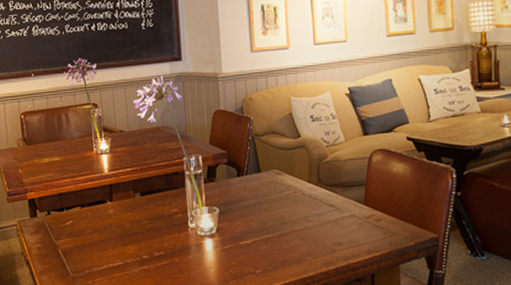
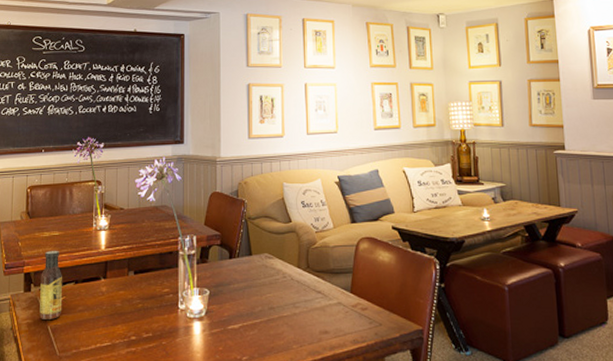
sauce bottle: none [45,175,71,244] -> present [39,250,63,321]

